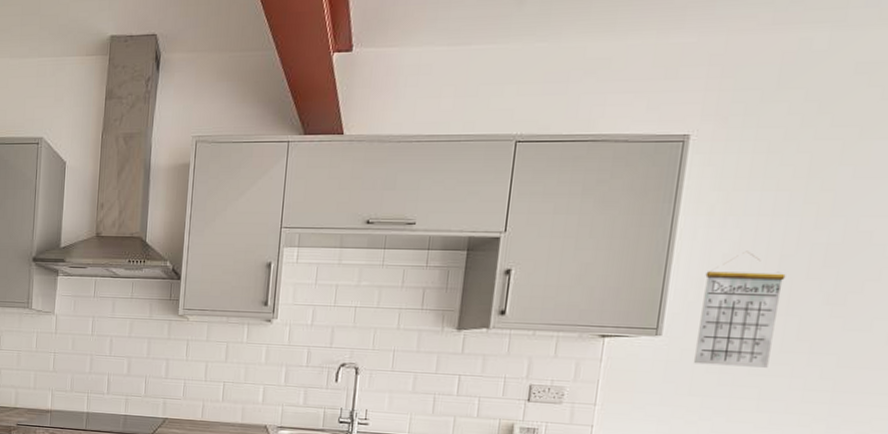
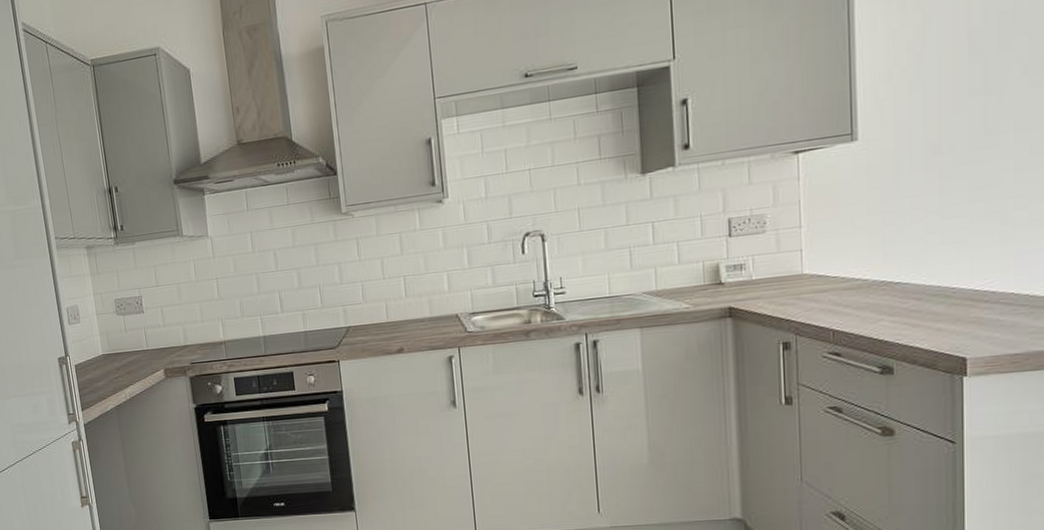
calendar: present [694,251,786,368] -> none [893,33,977,164]

